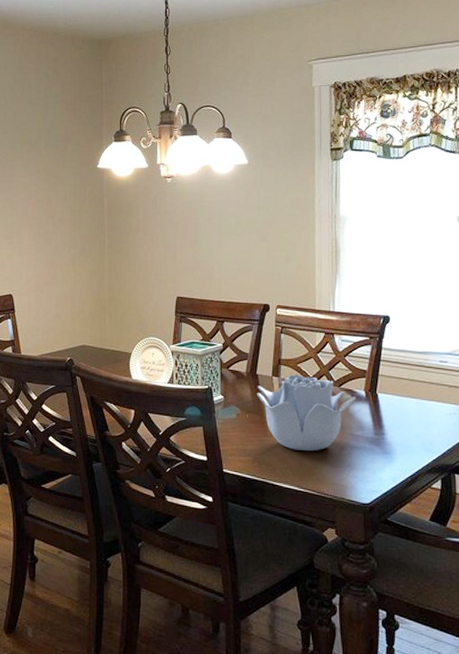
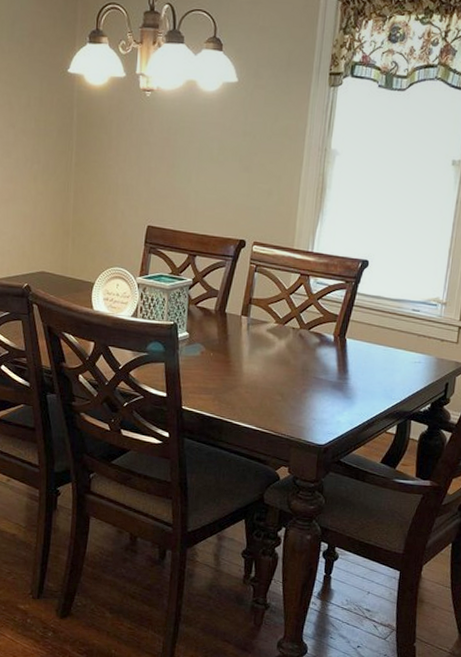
decorative bowl: present [257,374,357,452] -> none [224,314,325,393]

